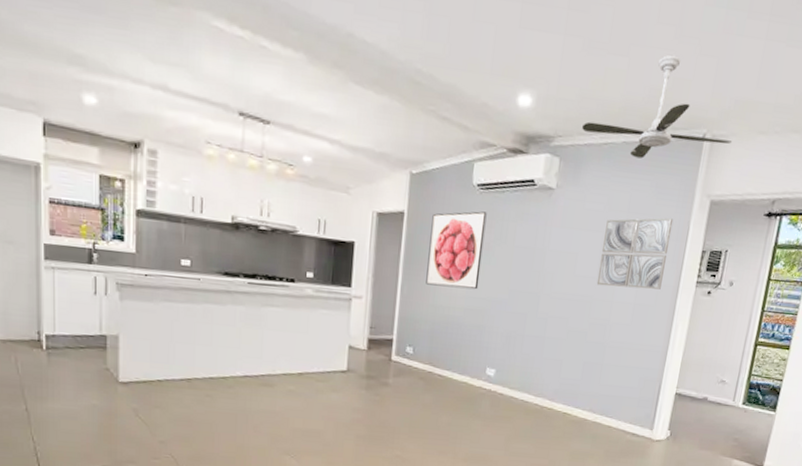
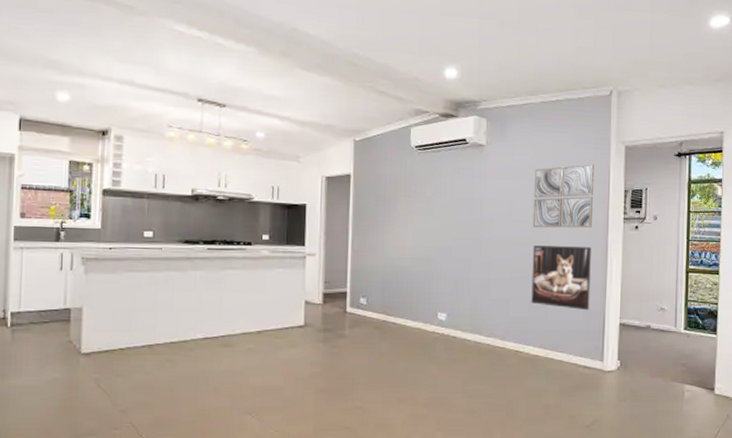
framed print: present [426,211,487,290] -> none [374,169,426,240]
ceiling fan: present [582,55,731,159] -> none [504,29,635,115]
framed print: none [585,304,657,378] -> present [531,245,591,311]

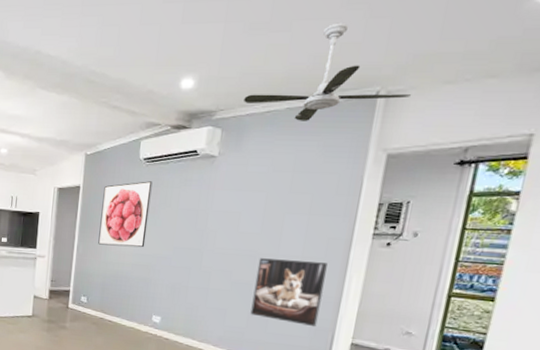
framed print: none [374,169,426,240] -> present [98,181,153,248]
ceiling fan: none [504,29,635,115] -> present [244,22,411,121]
wall art: present [532,164,595,229] -> none [261,174,345,243]

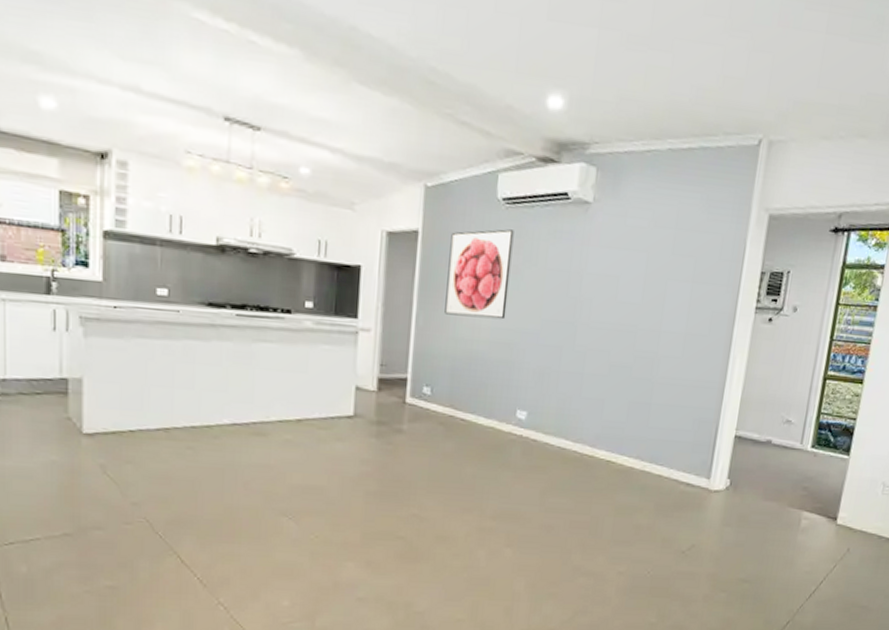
ceiling fan: present [244,22,411,121] -> none [621,50,791,168]
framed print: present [250,258,328,327] -> none [631,334,711,419]

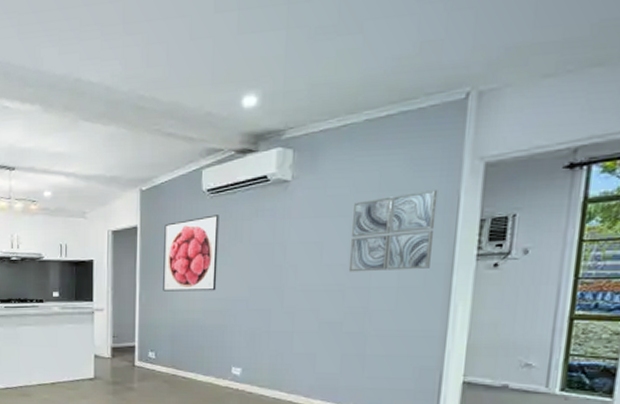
wall art: none [641,235,728,317] -> present [348,190,438,272]

